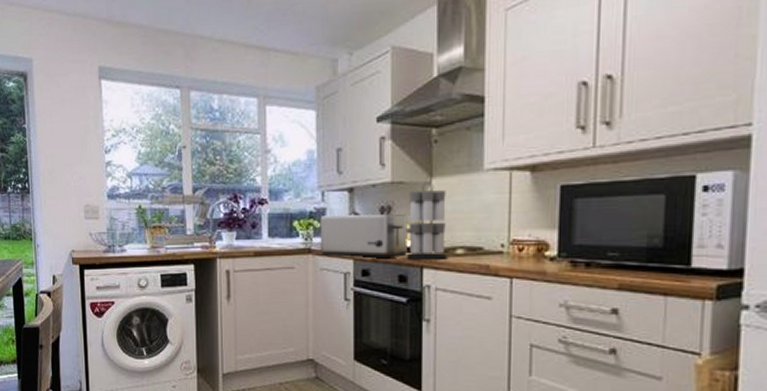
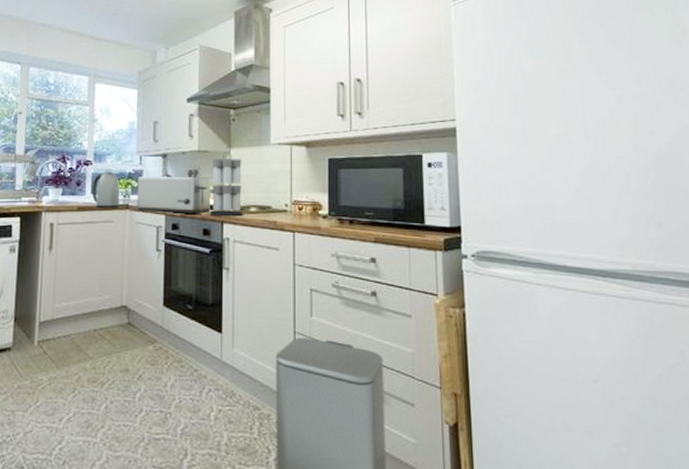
kettle: none [270,212,301,254] -> present [92,172,121,209]

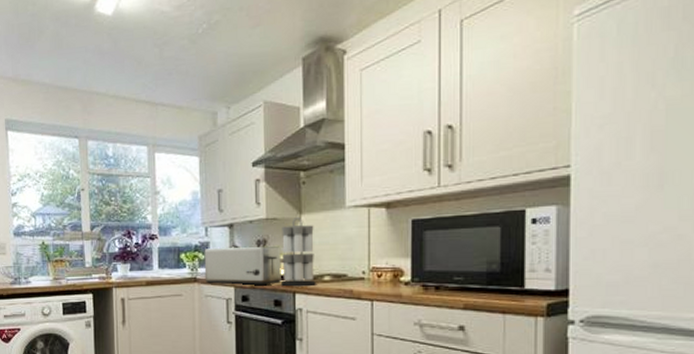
kettle: present [92,172,121,209] -> none [160,245,188,283]

